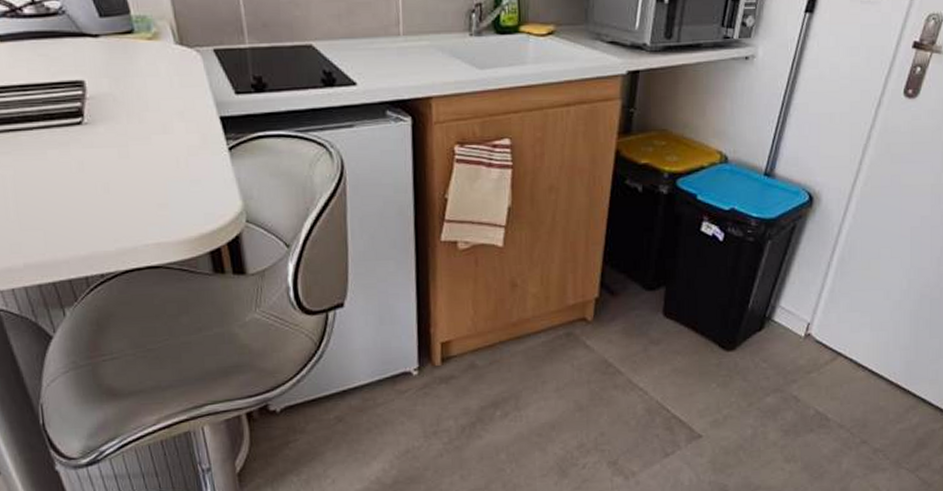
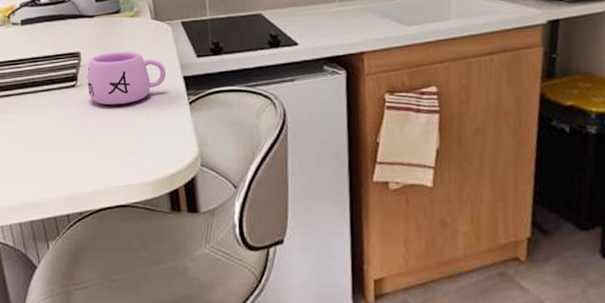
mug: none [96,82,199,149] -> present [87,51,166,105]

